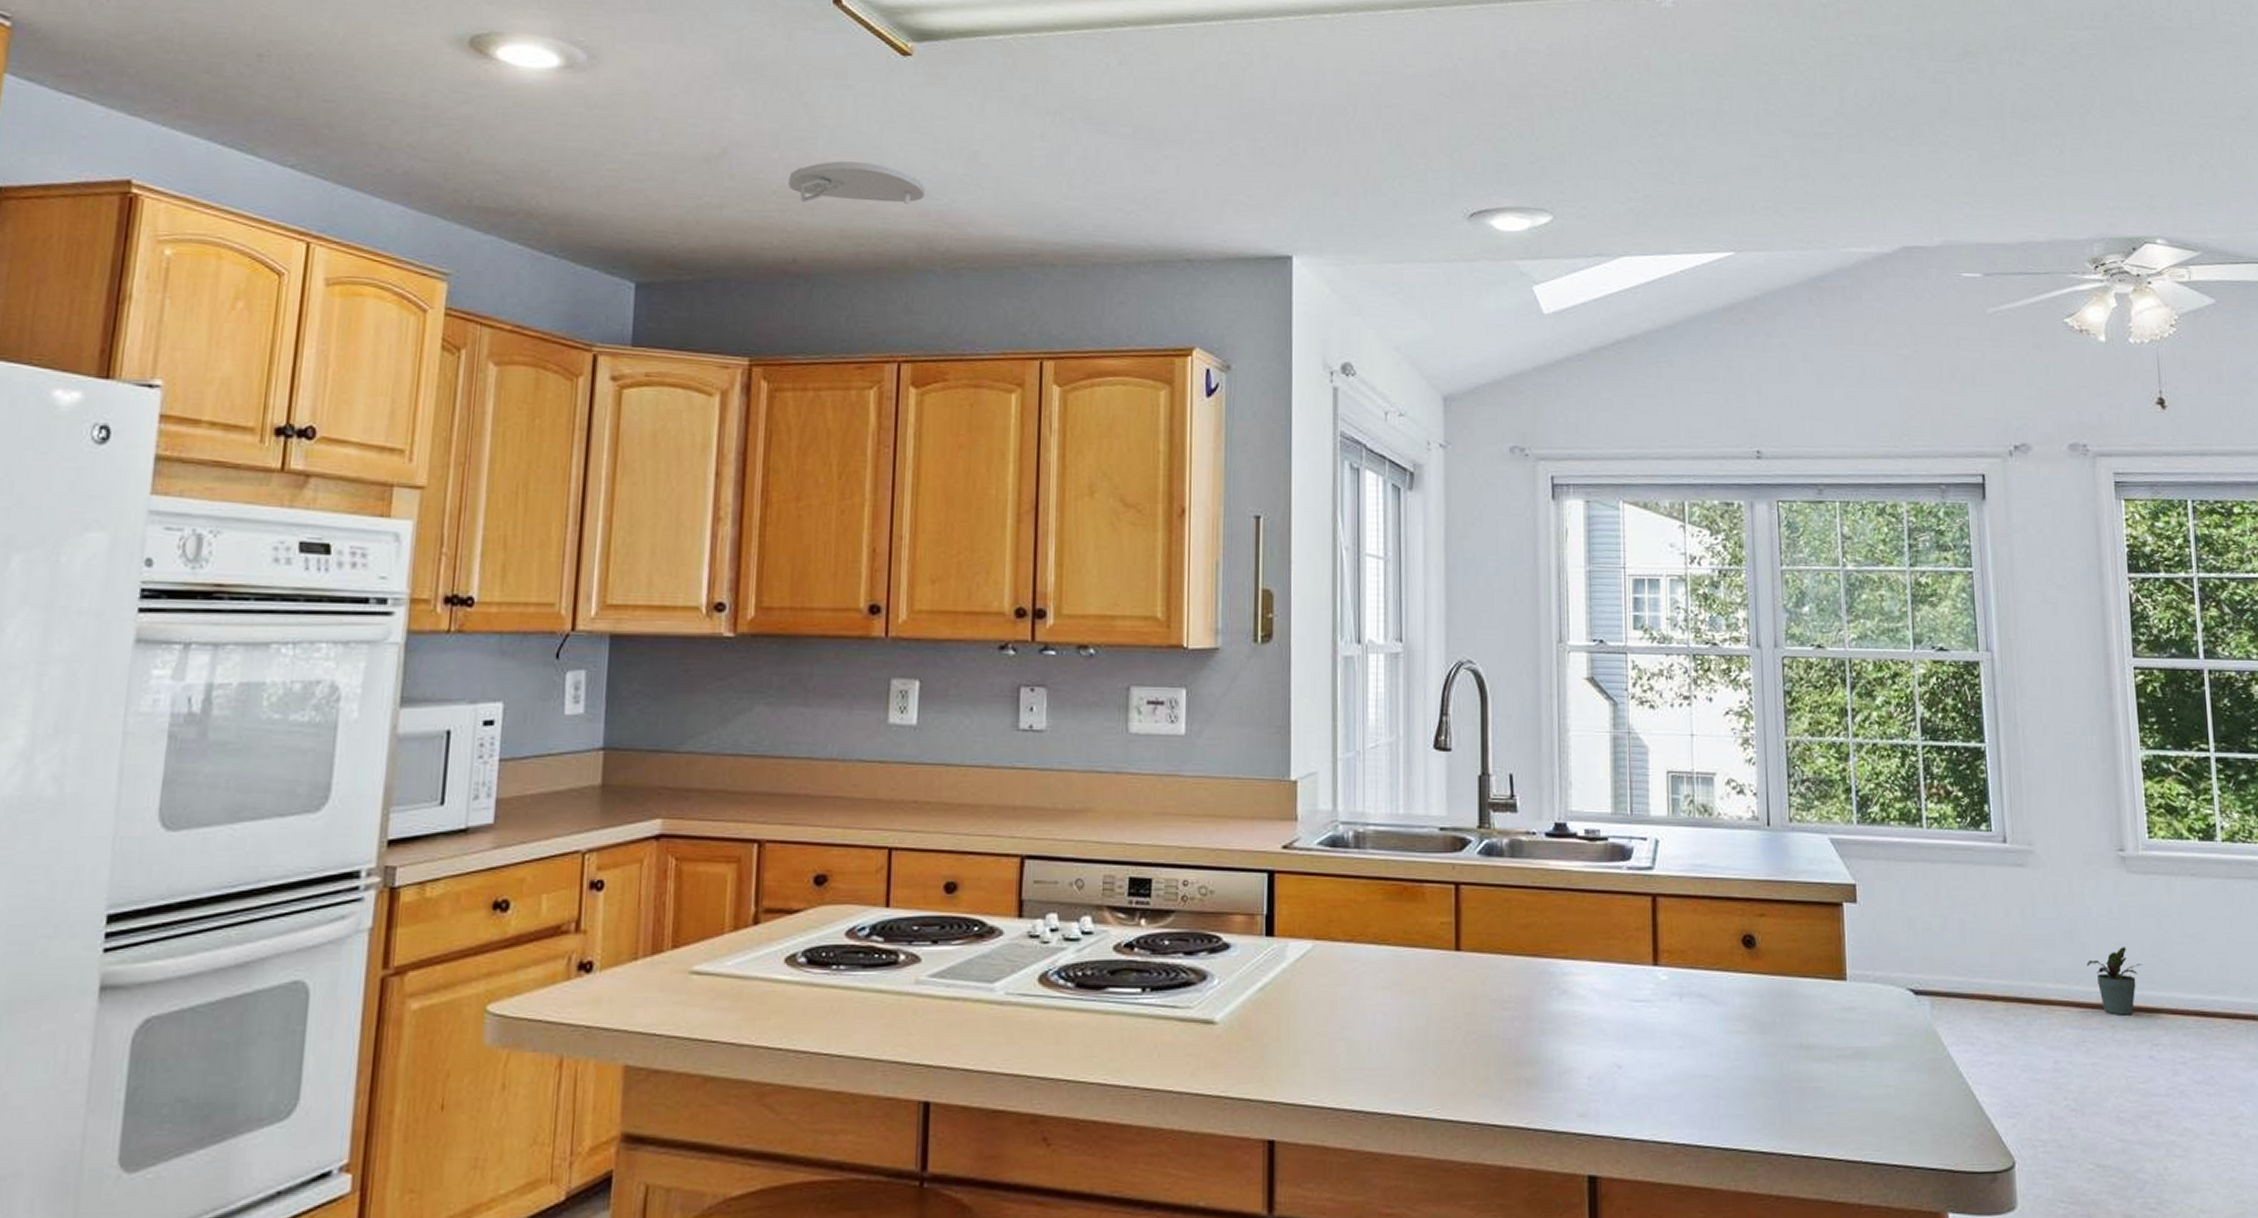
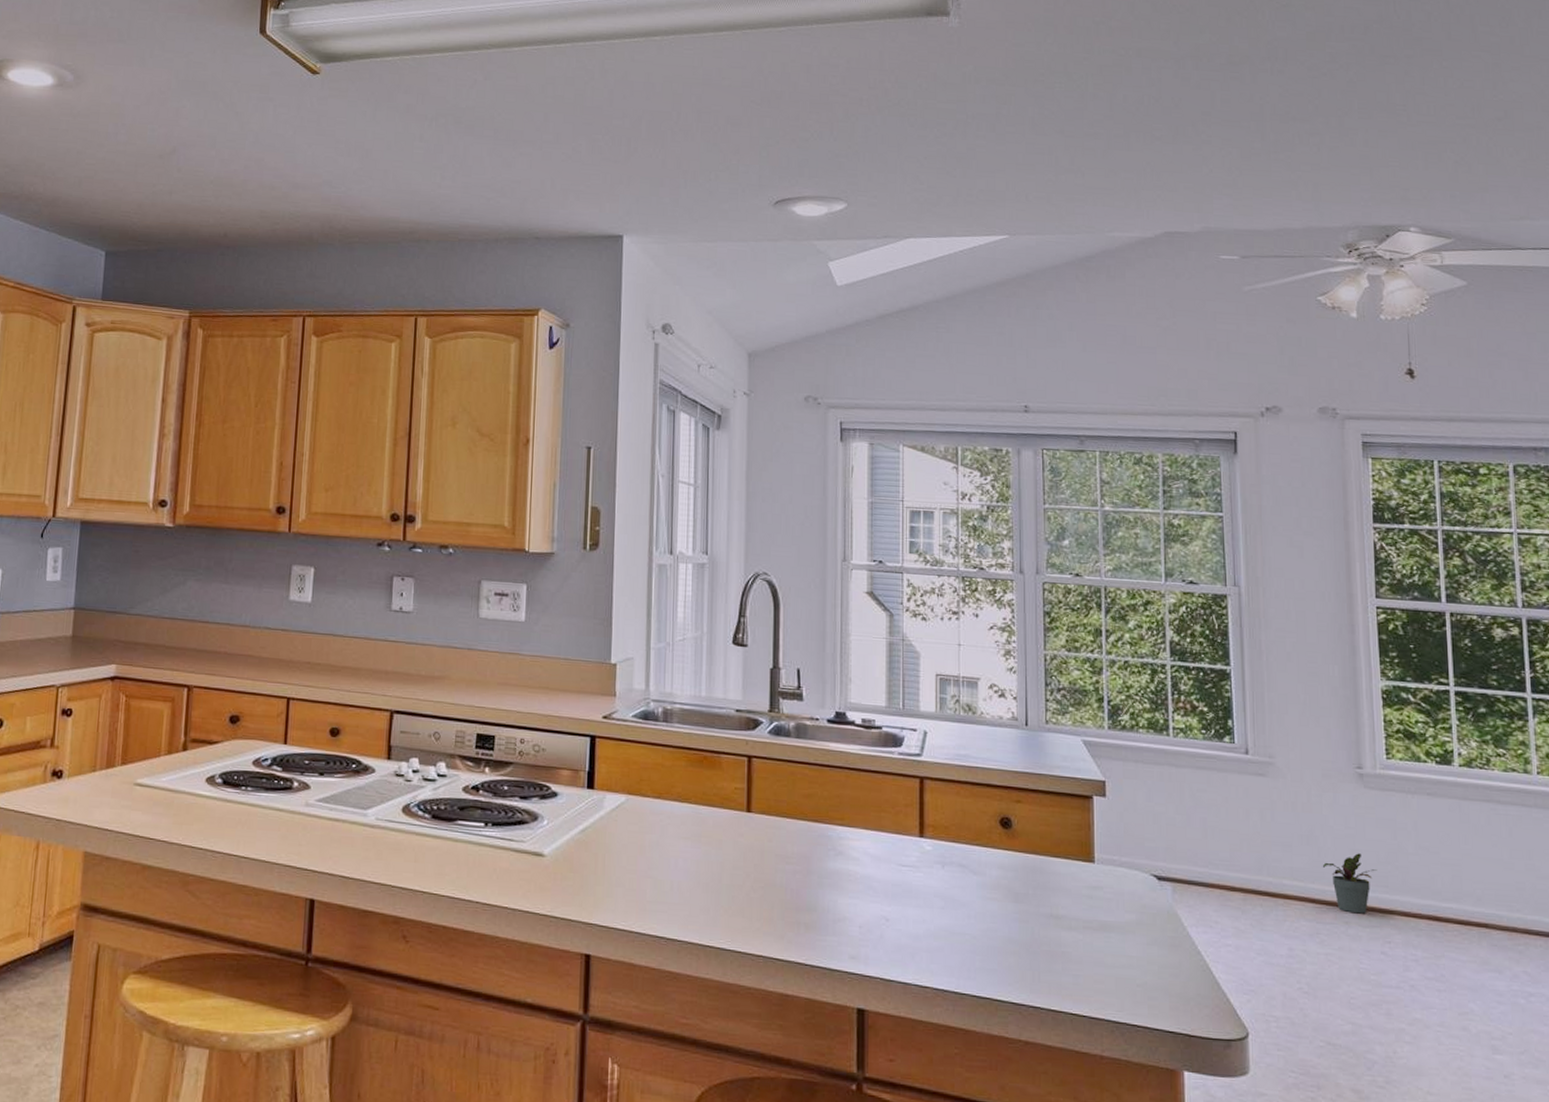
smoke detector: present [788,161,925,205] -> none [222,157,328,192]

